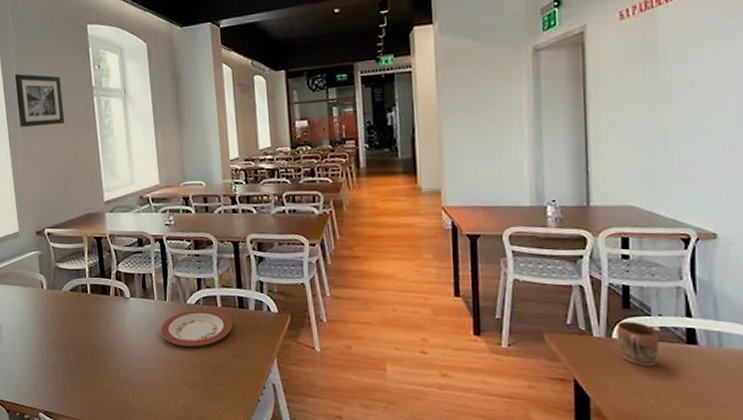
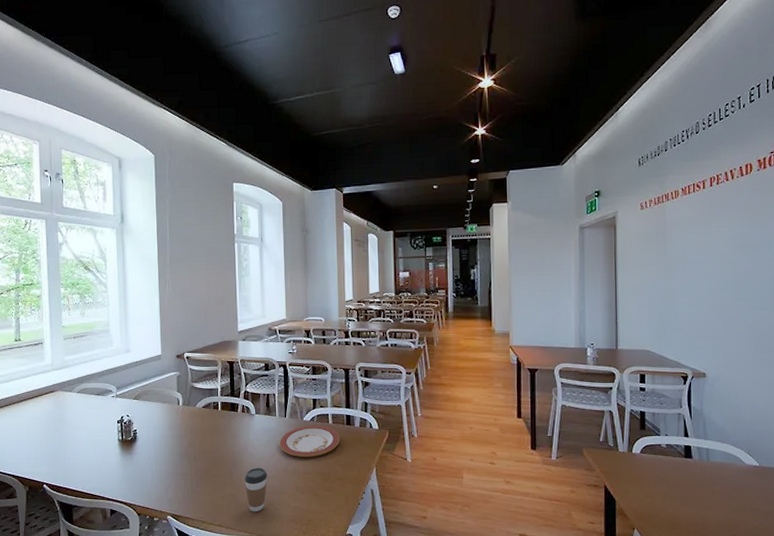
wall art: present [14,73,65,127] -> none [167,219,209,265]
coffee cup: none [122,358,149,410] -> present [244,467,268,512]
mug: present [617,321,659,367] -> none [636,440,666,476]

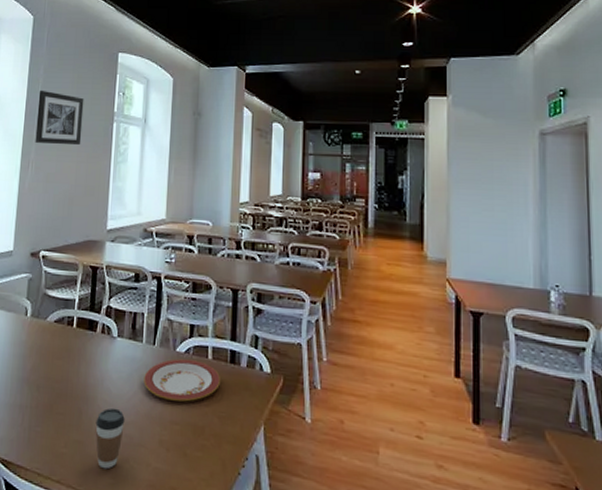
wall art: none [167,219,209,265] -> present [35,90,84,145]

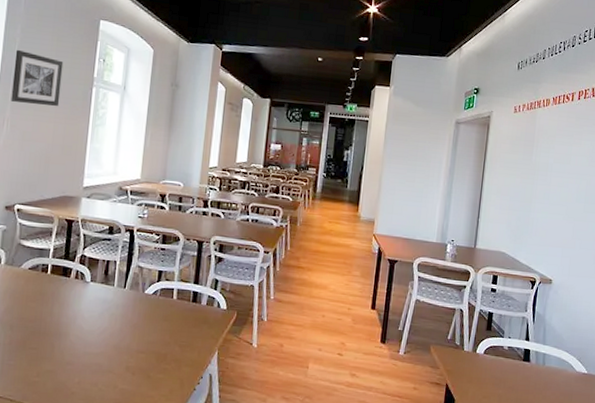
coffee cup: present [95,407,125,469] -> none [67,341,95,393]
plate: present [143,358,220,402] -> none [114,299,183,335]

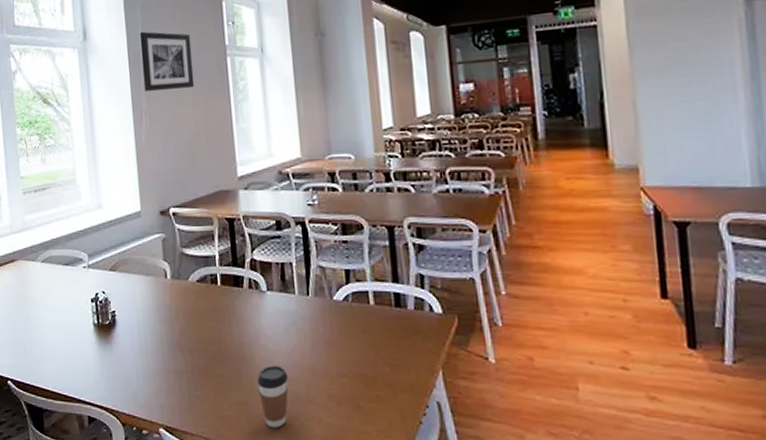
coffee cup: none [67,341,95,393] -> present [257,365,289,429]

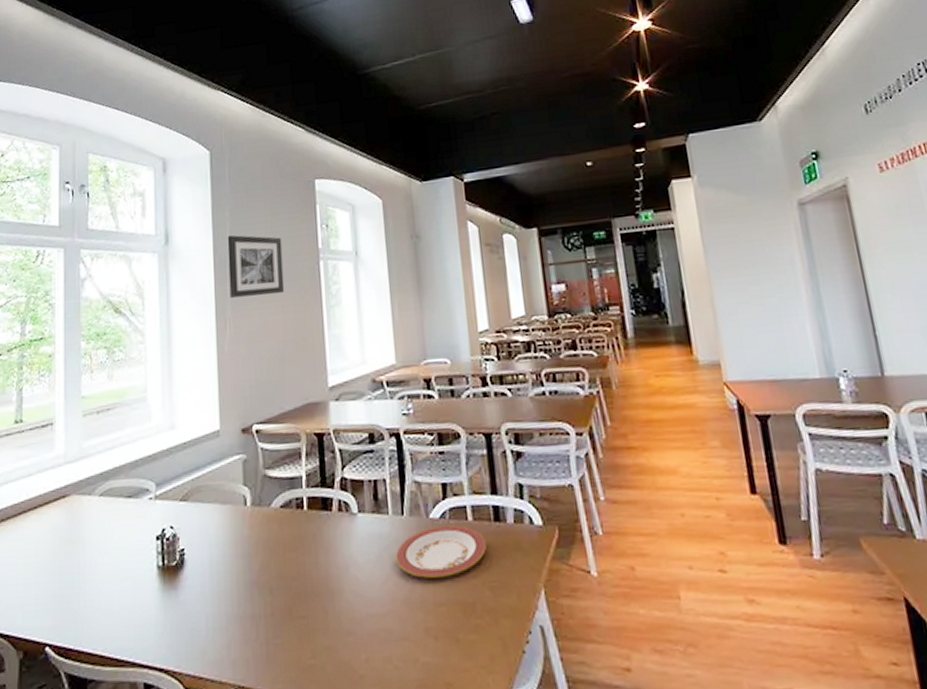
coffee cup: present [257,365,289,429] -> none [345,599,381,676]
plate: none [302,307,387,352] -> present [395,525,486,578]

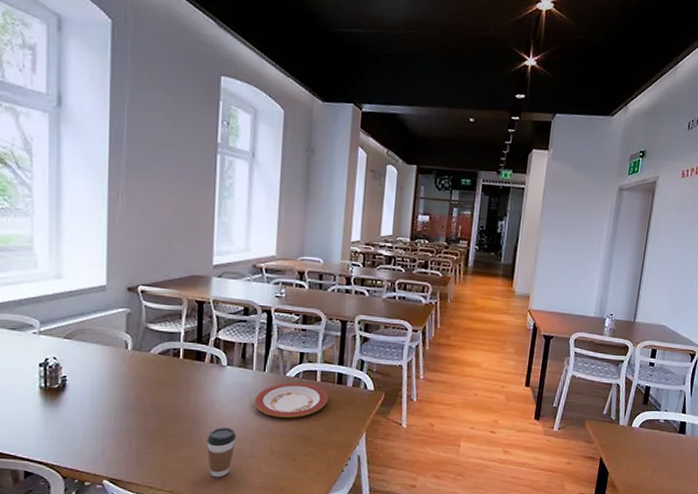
wall art: present [227,234,285,298] -> none [124,111,182,176]
coffee cup: none [345,599,381,676] -> present [207,427,236,478]

